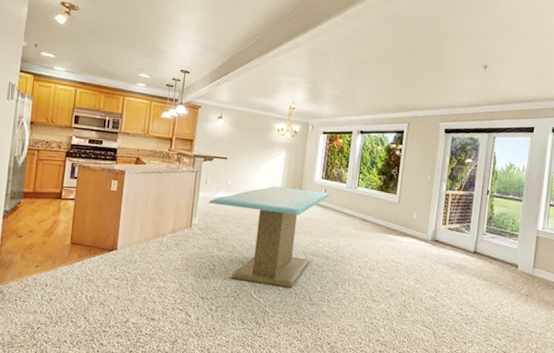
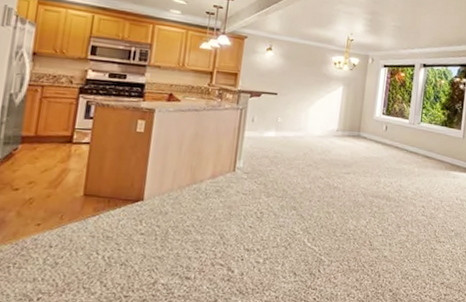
dining table: present [208,186,330,288] -> none [255,123,392,233]

